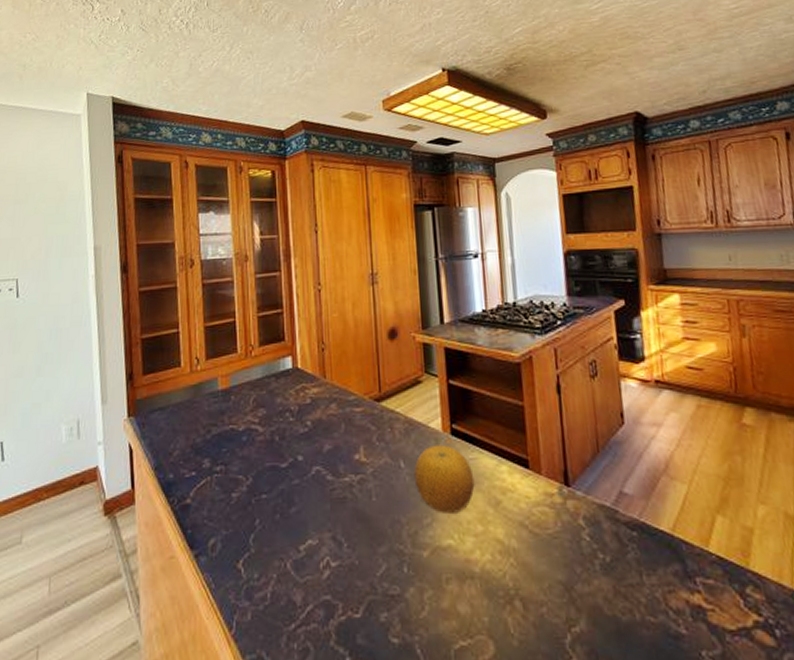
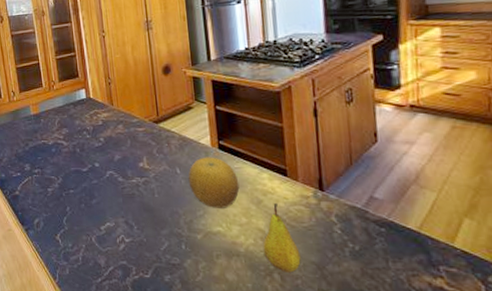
fruit: none [501,503,546,598] -> present [262,202,301,273]

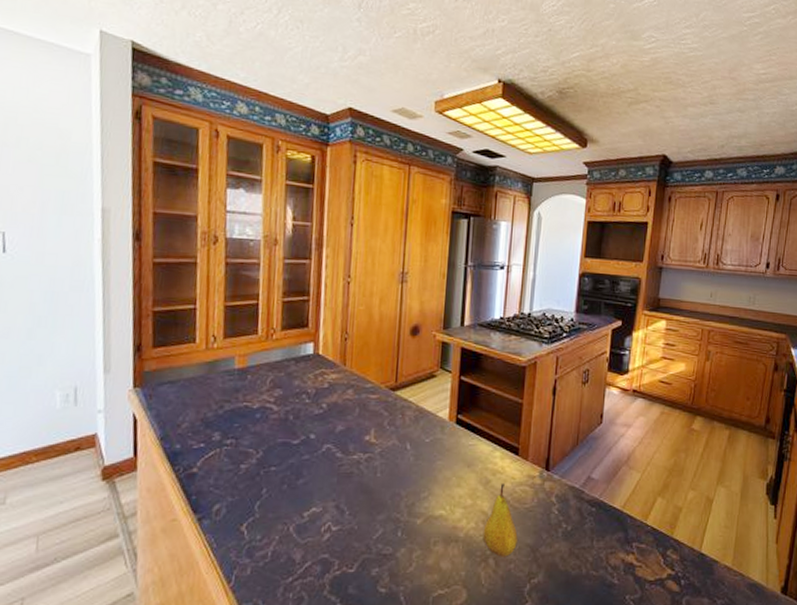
fruit: present [188,157,240,208] -> none [417,431,471,489]

